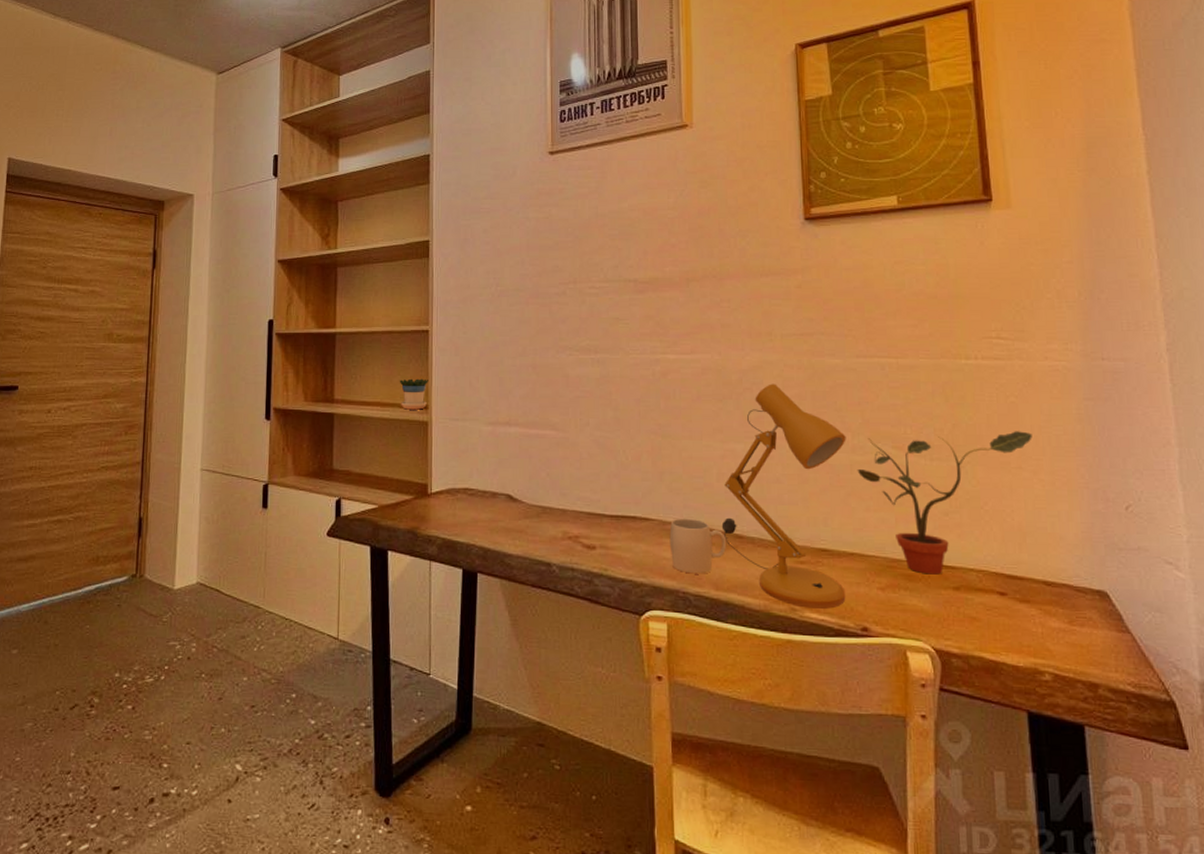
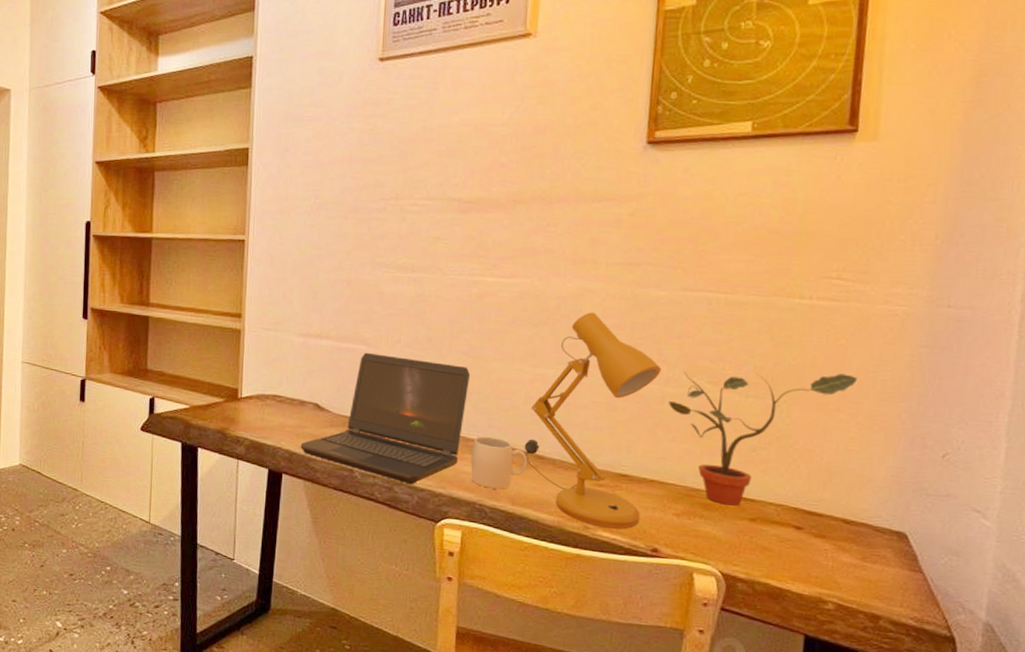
flowerpot: present [399,378,428,410] -> none [213,287,243,318]
laptop computer: none [494,437,662,576] -> present [300,352,471,485]

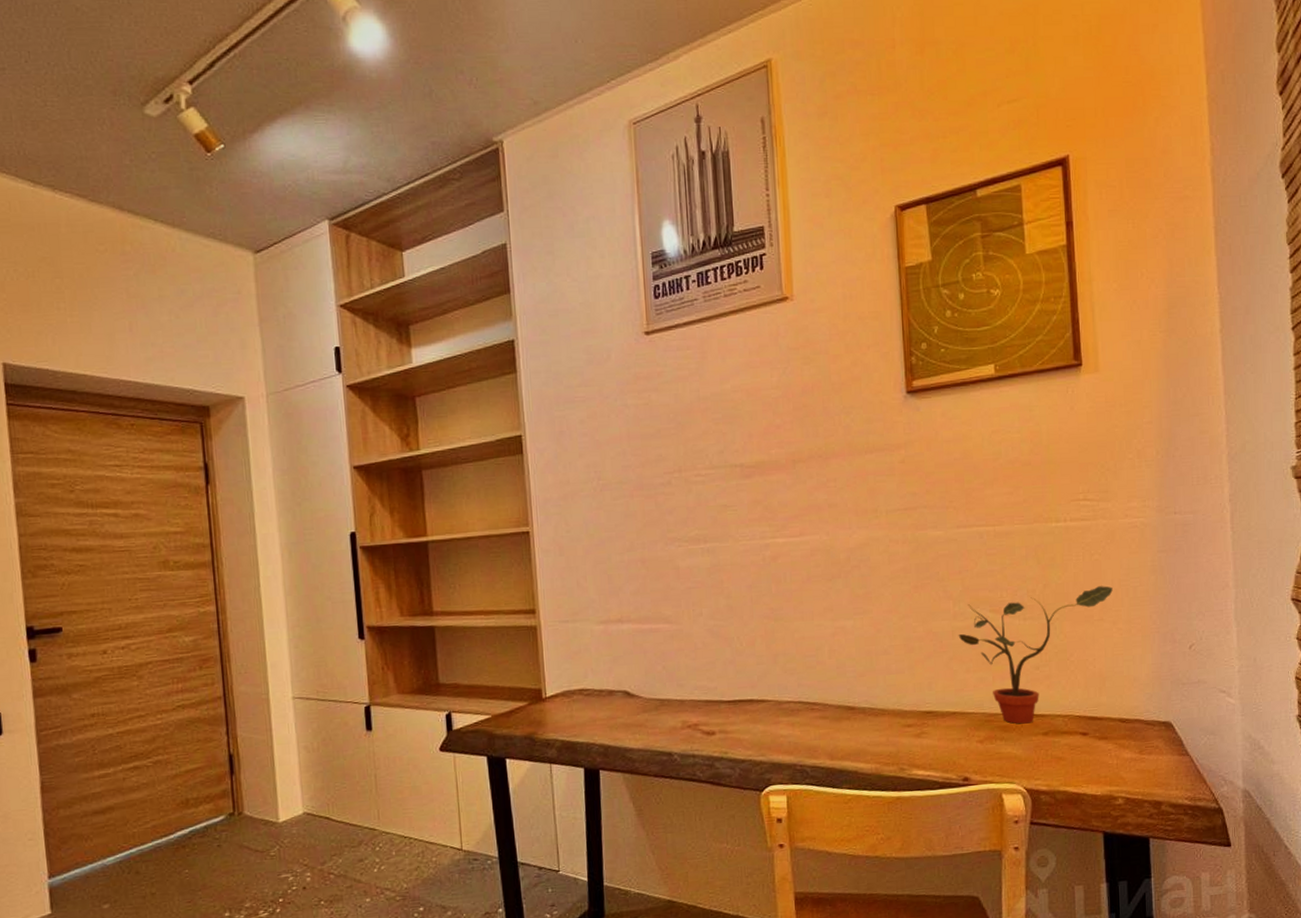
laptop computer: present [300,352,471,485] -> none [614,630,775,758]
mug: present [470,436,528,490] -> none [785,695,840,748]
desk lamp: present [524,312,662,530] -> none [834,559,949,767]

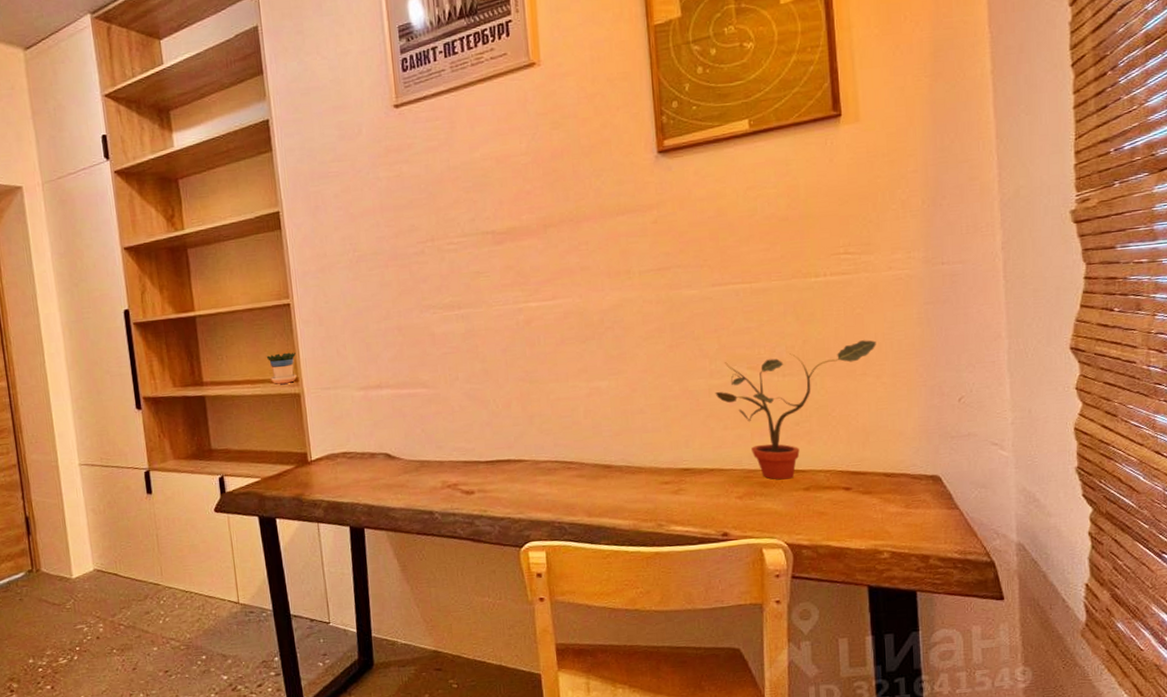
flowerpot: none [502,582,534,616] -> present [266,352,297,384]

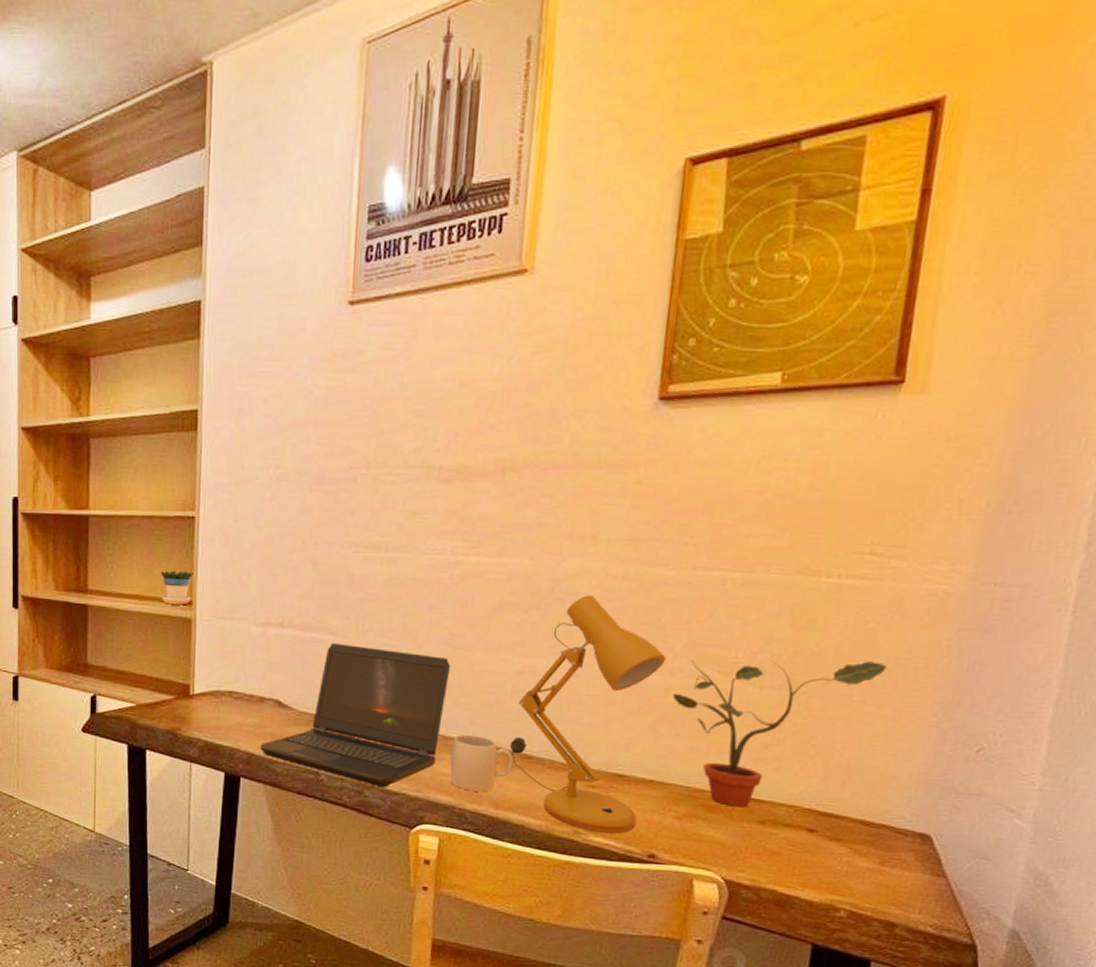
laptop computer: none [377,392,531,516] -> present [260,642,451,788]
mug: none [542,455,597,506] -> present [449,734,514,792]
desk lamp: none [591,320,707,523] -> present [509,595,666,835]

